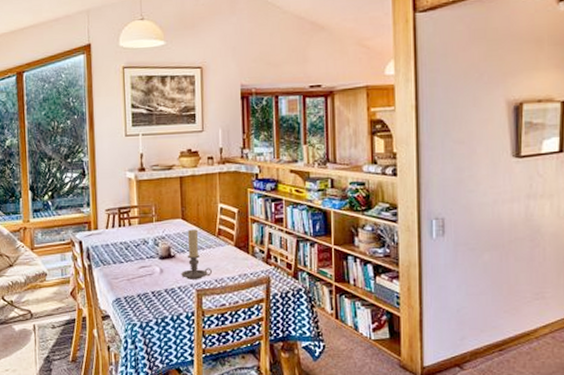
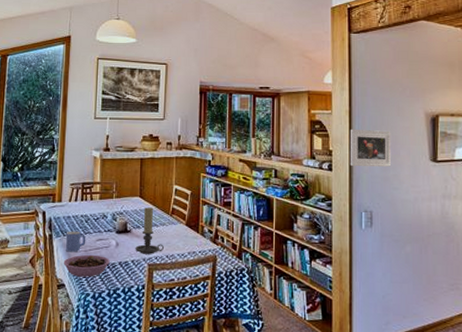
bowl: none [106,283,155,307] -> present [63,254,110,277]
mug: none [107,259,128,282] -> present [66,231,86,252]
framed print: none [416,125,466,170] -> present [349,128,392,167]

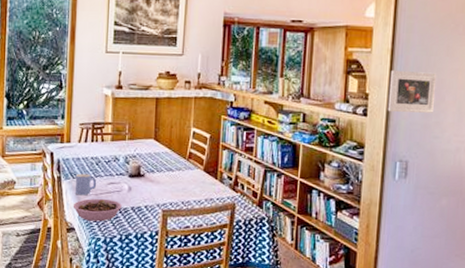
candle holder: present [135,207,164,254] -> none [149,150,179,200]

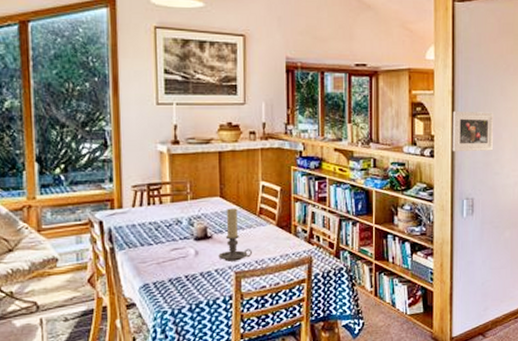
bowl: present [73,198,122,222] -> none [131,266,189,294]
mug: present [76,173,97,196] -> none [133,241,158,266]
candle holder: none [149,150,179,200] -> present [218,208,252,262]

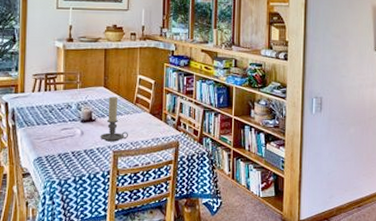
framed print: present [452,110,494,152] -> none [304,20,342,57]

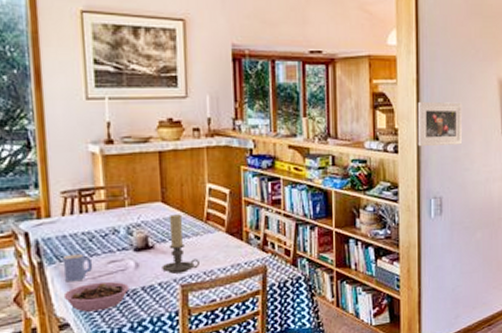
bowl: none [28,143,75,165] -> present [63,281,129,312]
mug: none [30,121,51,142] -> present [64,253,93,282]
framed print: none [304,20,342,57] -> present [417,101,463,147]

